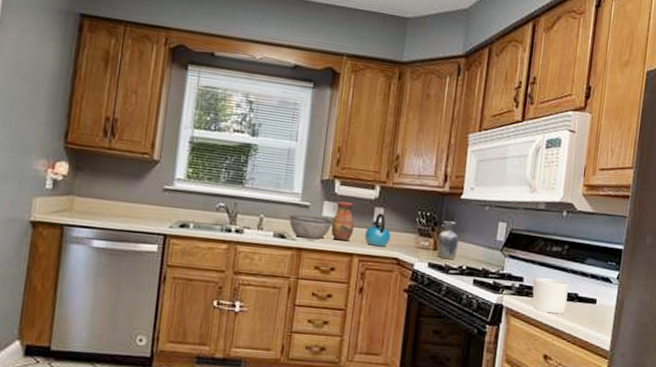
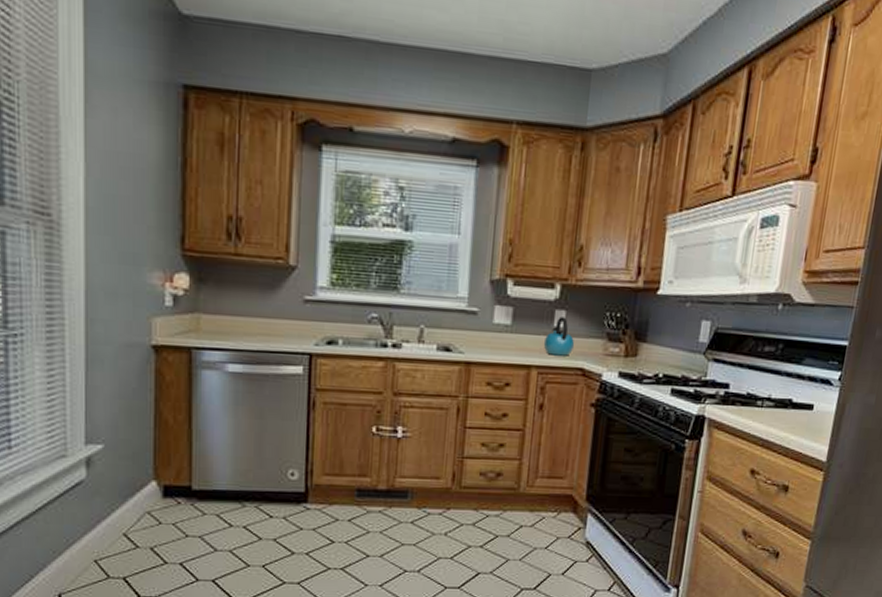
bowl: present [289,214,333,241] -> none [454,322,506,353]
vase: present [331,201,355,242] -> none [504,305,532,352]
ceramic jug: present [436,221,459,260] -> none [628,322,654,368]
mug: present [532,277,569,315] -> none [739,383,782,424]

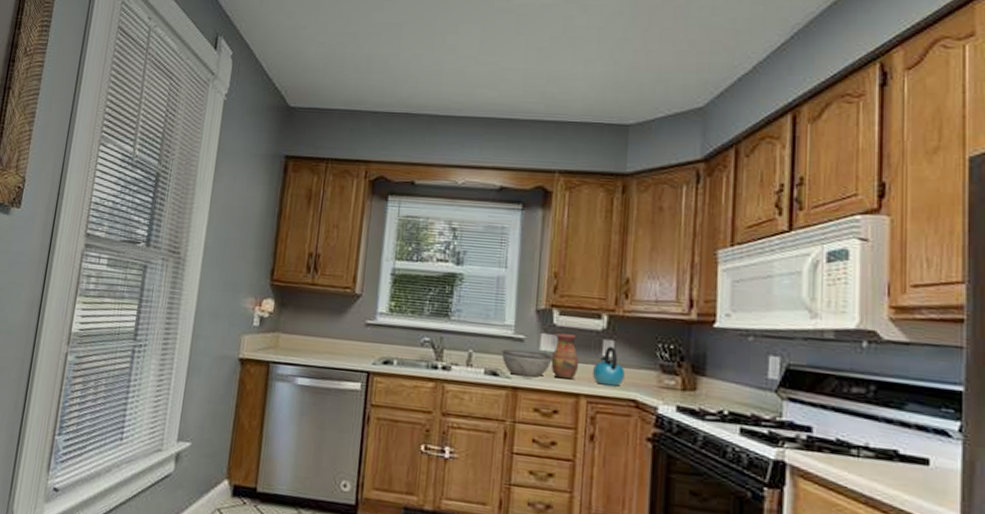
bowl: none [454,322,506,353] -> present [501,349,553,379]
vase: none [504,305,532,352] -> present [551,333,579,380]

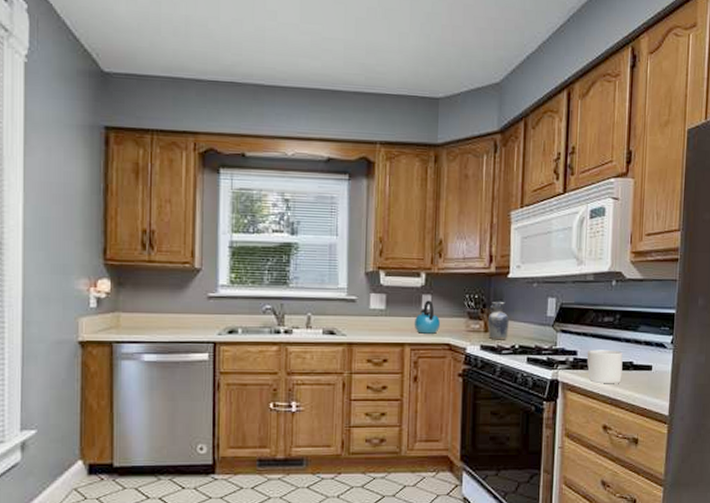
bowl: present [501,349,553,379] -> none [337,309,381,334]
vase: present [551,333,579,380] -> none [379,292,403,332]
ceramic jug: none [686,355,715,403] -> present [487,302,509,340]
mug: none [826,427,882,478] -> present [586,350,623,384]

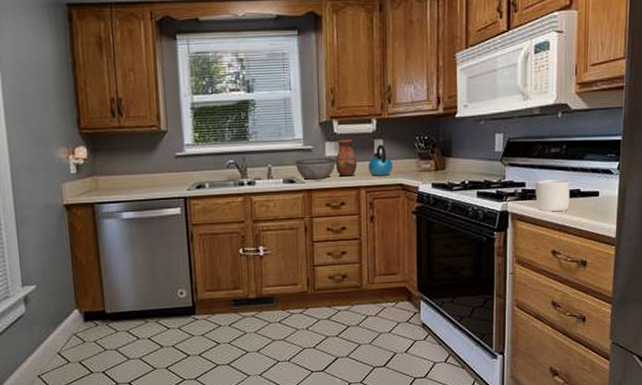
bowl: none [337,309,381,334] -> present [295,157,336,181]
vase: none [379,292,403,332] -> present [335,140,358,177]
ceramic jug: present [487,302,509,340] -> none [437,141,458,178]

